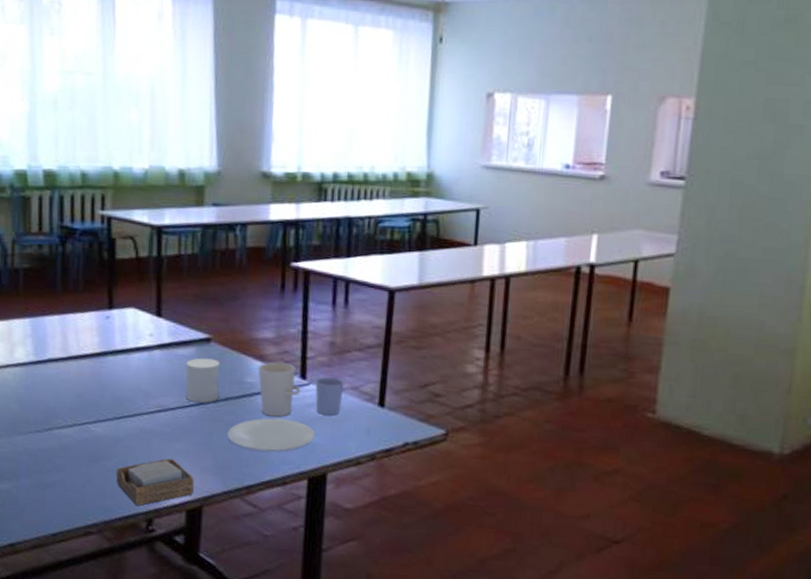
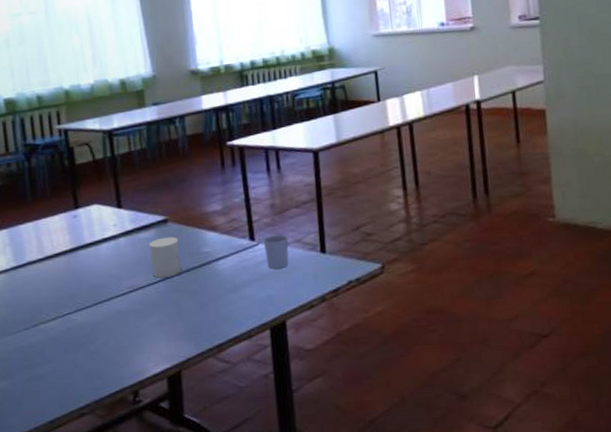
napkin holder: present [116,458,194,506] -> none [99,332,171,381]
plate: present [227,417,315,453] -> none [193,278,270,312]
cup: present [258,361,301,417] -> none [212,228,252,279]

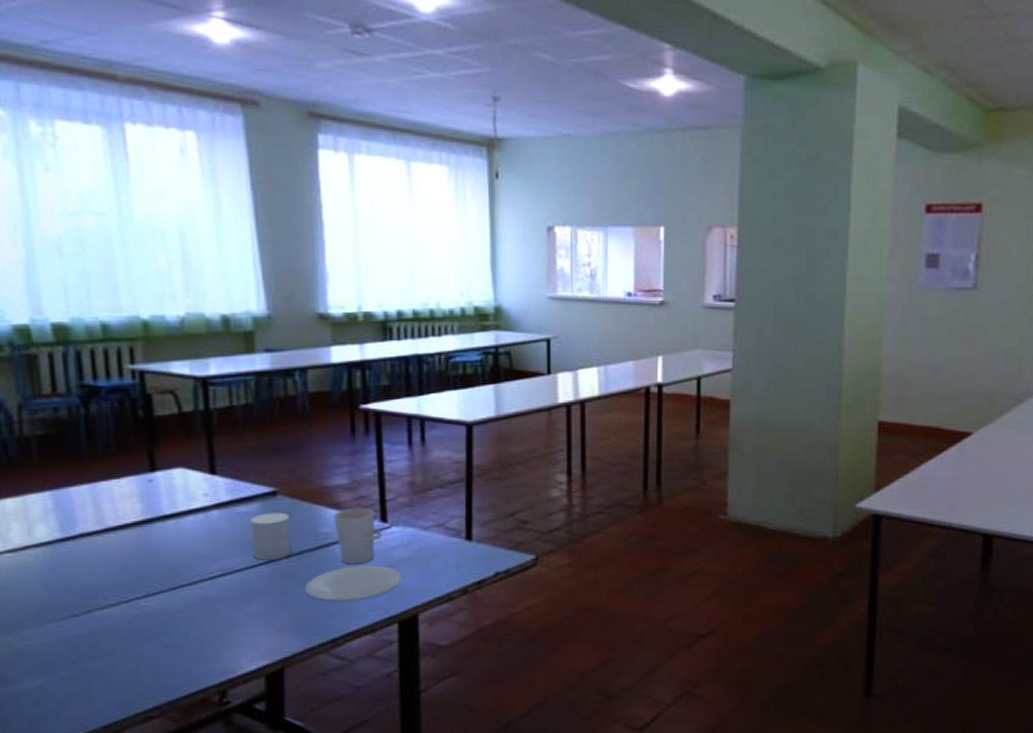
plate: none [193,278,270,312] -> present [304,565,402,602]
cup: none [212,228,252,279] -> present [334,507,383,565]
cup: present [263,235,289,269] -> none [397,517,428,556]

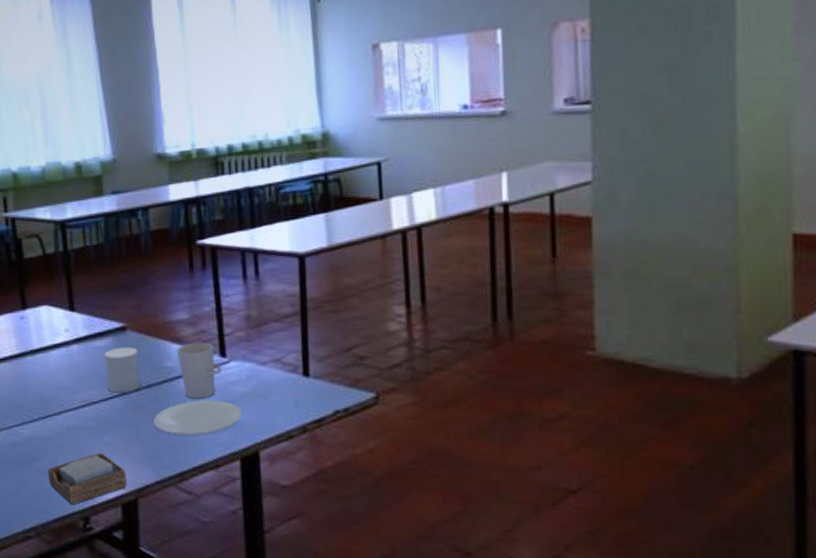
napkin holder: none [177,623,272,679] -> present [47,452,127,504]

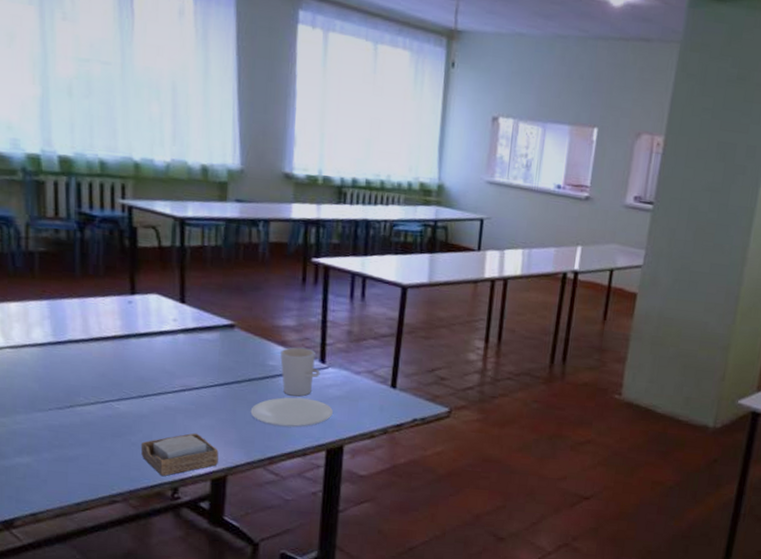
cup: present [104,347,142,393] -> none [209,342,244,384]

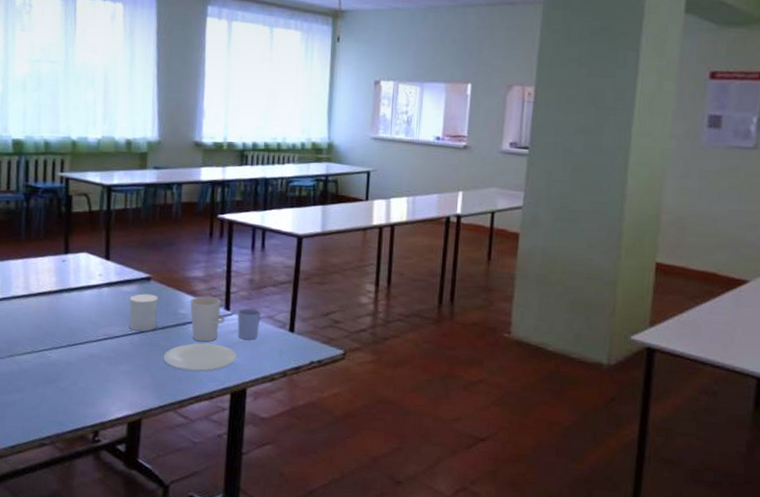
napkin holder: present [140,433,219,476] -> none [67,378,135,420]
cup: none [209,342,244,384] -> present [128,293,158,332]
cup: none [333,361,360,396] -> present [237,308,261,340]

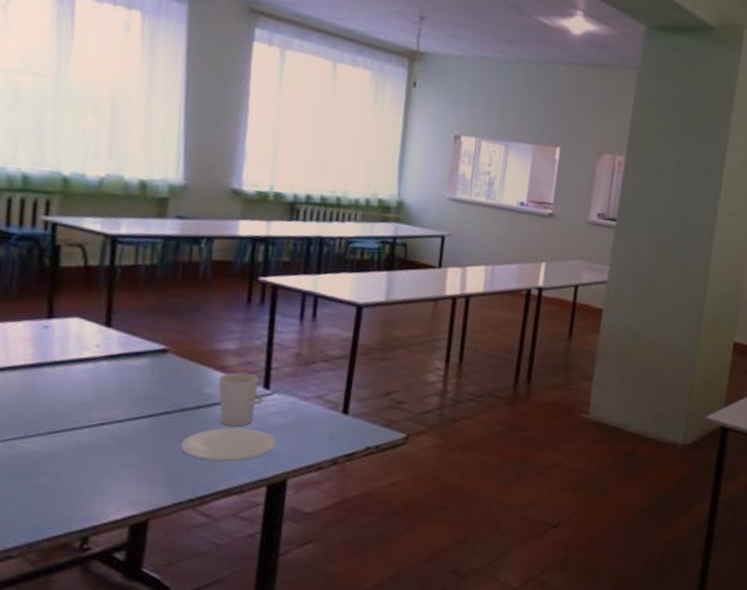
cup: present [128,293,158,332] -> none [135,369,177,415]
cup: present [237,308,261,340] -> none [278,387,309,424]

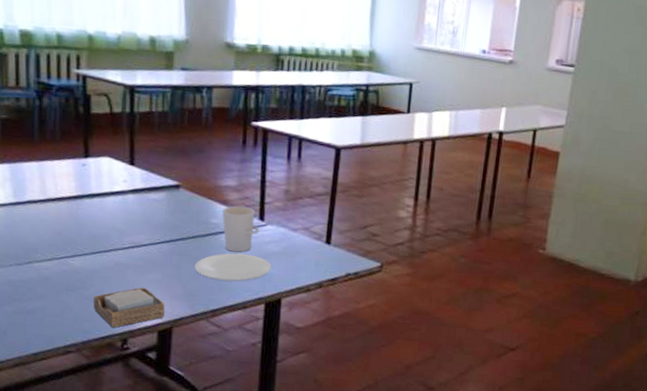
napkin holder: none [46,472,141,524] -> present [93,287,165,328]

